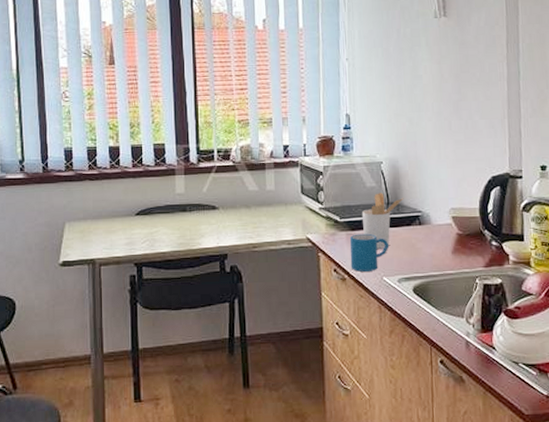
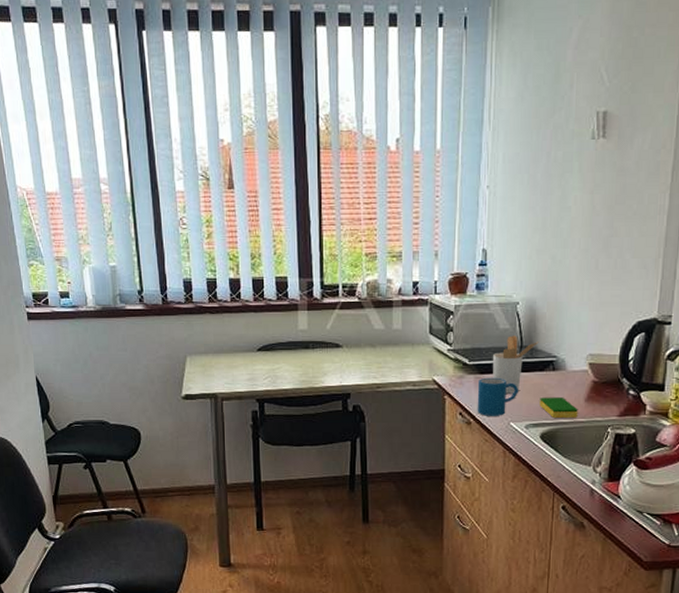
dish sponge: none [409,251,447,272] -> present [539,398,578,419]

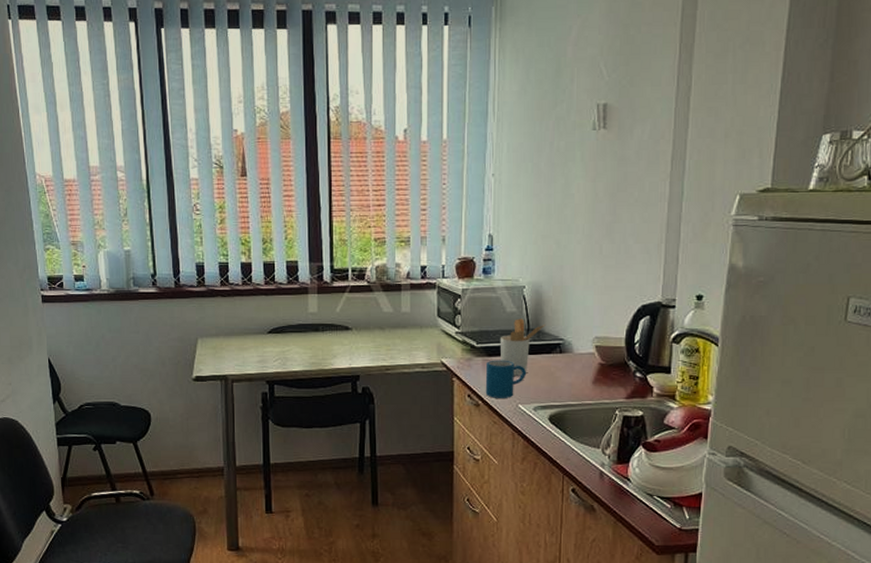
dish sponge: present [539,398,578,419] -> none [547,380,586,401]

